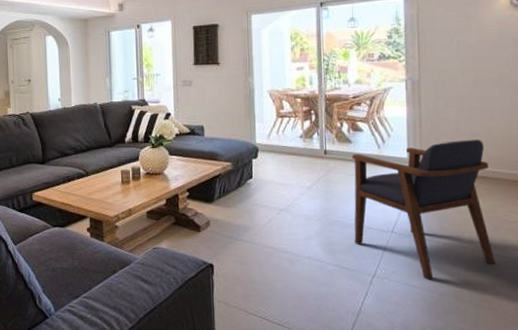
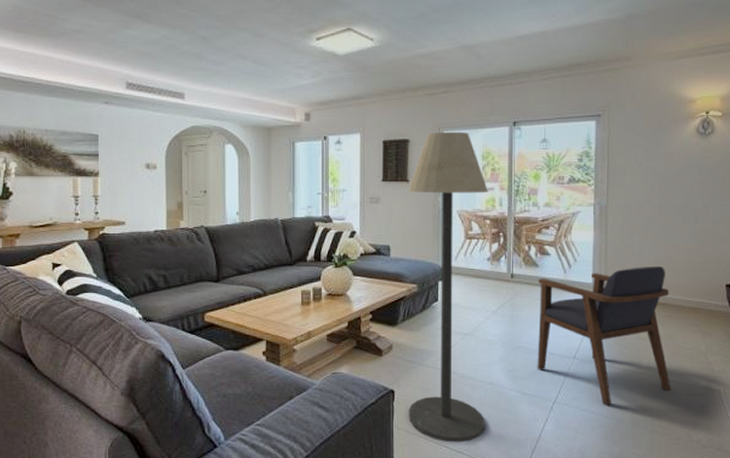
floor lamp: none [219,14,304,316] -> present [408,131,488,443]

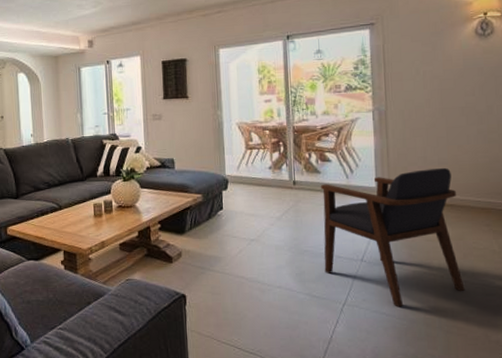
floor lamp: present [408,131,488,443] -> none [188,48,276,344]

